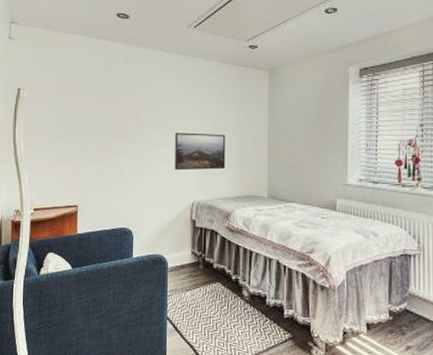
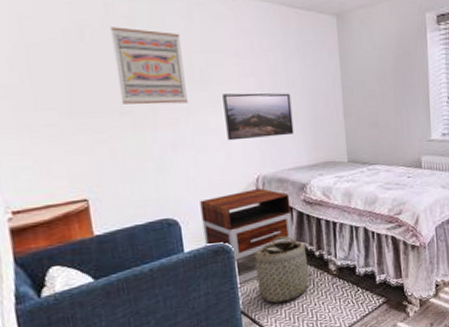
wall art: none [108,82,152,139] -> present [110,27,188,105]
nightstand: none [148,212,216,293] -> present [200,189,294,284]
basket: none [181,256,230,318] -> present [253,235,314,304]

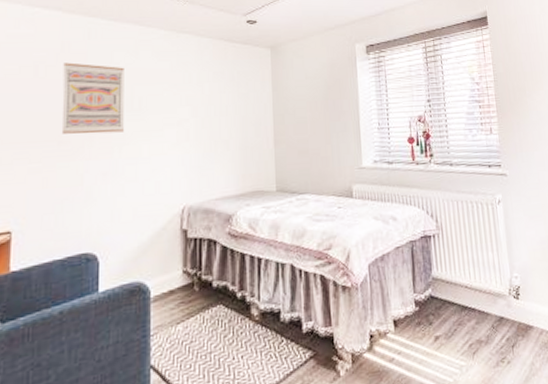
nightstand: present [200,189,294,284] -> none [122,220,215,331]
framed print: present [222,93,294,141] -> none [158,121,224,170]
basket: present [253,235,314,304] -> none [169,273,235,357]

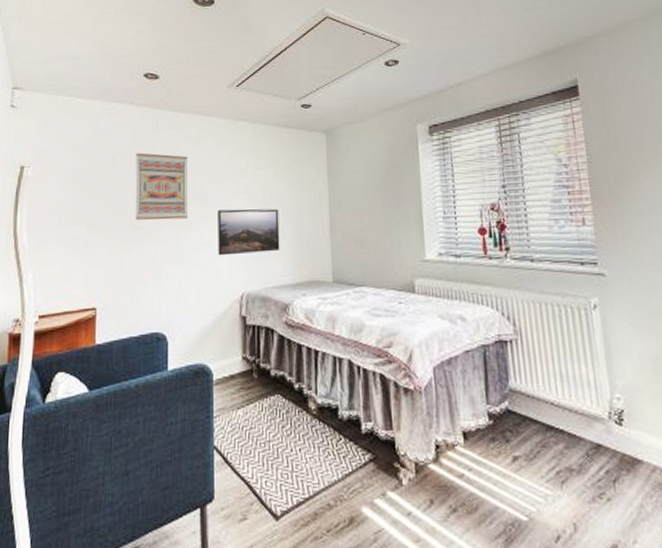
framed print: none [158,121,224,170] -> present [218,208,280,256]

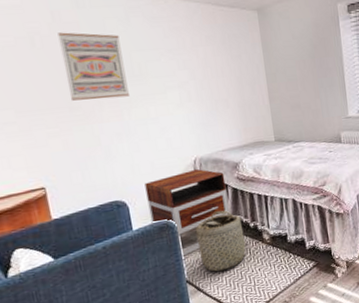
nightstand: none [187,307,273,413] -> present [144,169,230,256]
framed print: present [218,208,280,256] -> none [160,82,226,128]
basket: none [231,361,293,443] -> present [195,210,250,272]

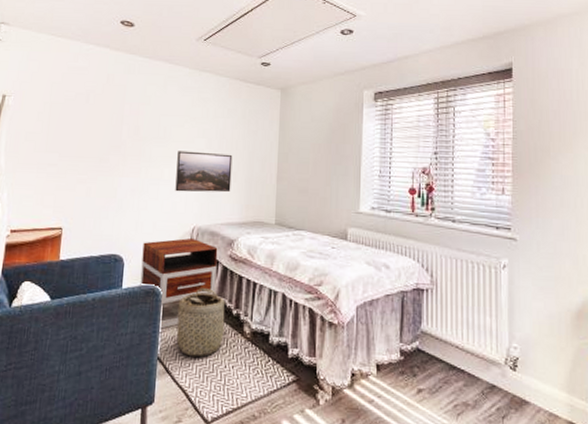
wall art: present [57,32,129,101] -> none [103,93,155,156]
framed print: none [160,82,226,128] -> present [175,151,233,193]

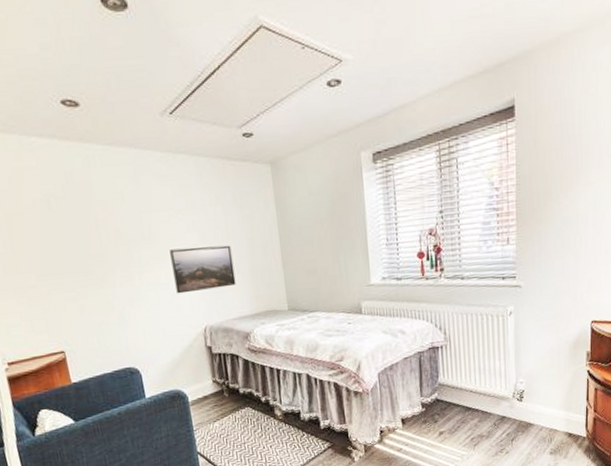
nightstand: present [140,238,218,329] -> none [156,338,241,427]
basket: present [174,287,230,358] -> none [205,382,261,446]

